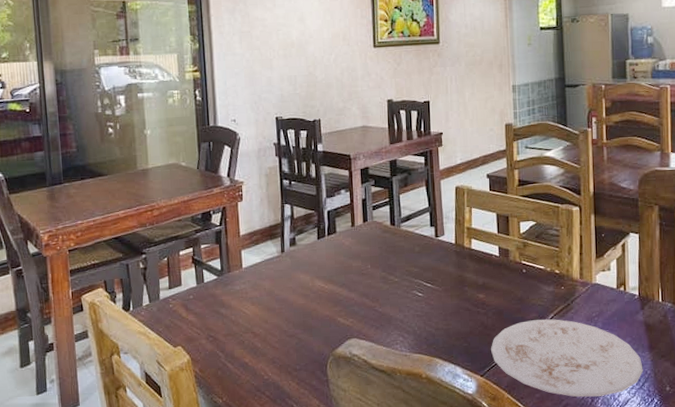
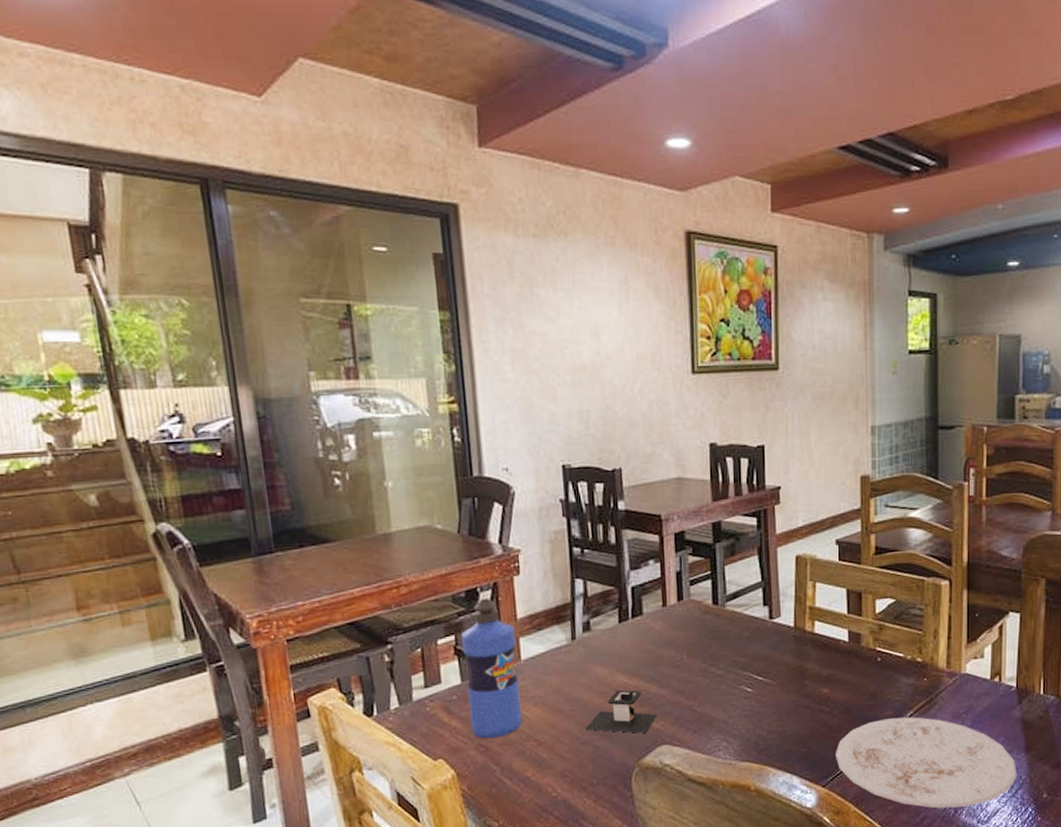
water bottle: none [197,219,242,331] -> present [460,598,522,739]
architectural model: none [291,292,348,329] -> present [585,689,657,733]

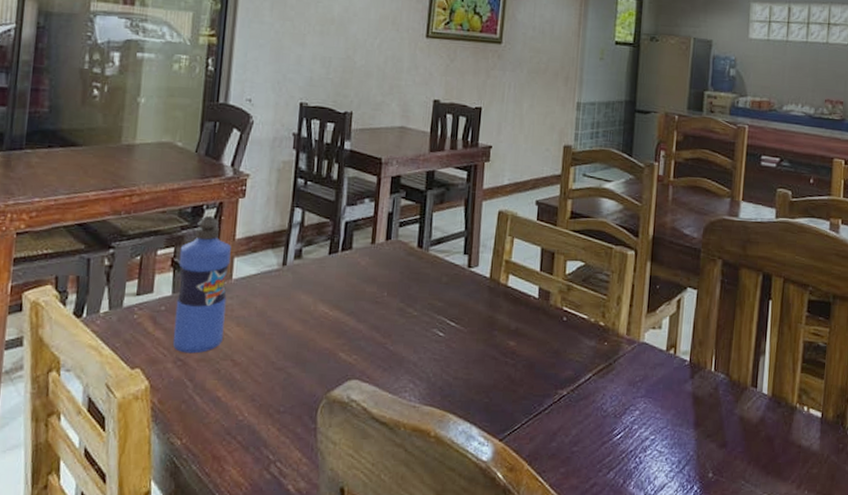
architectural model: present [585,689,657,733] -> none [281,319,352,365]
plate: present [834,717,1017,808] -> none [514,377,686,478]

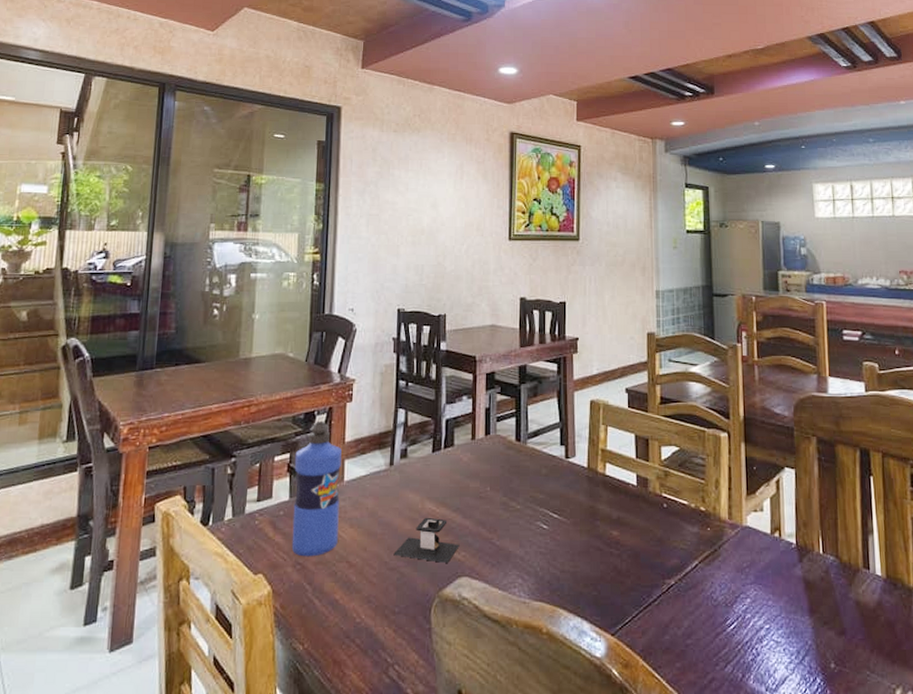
architectural model: none [281,319,352,365] -> present [393,517,460,563]

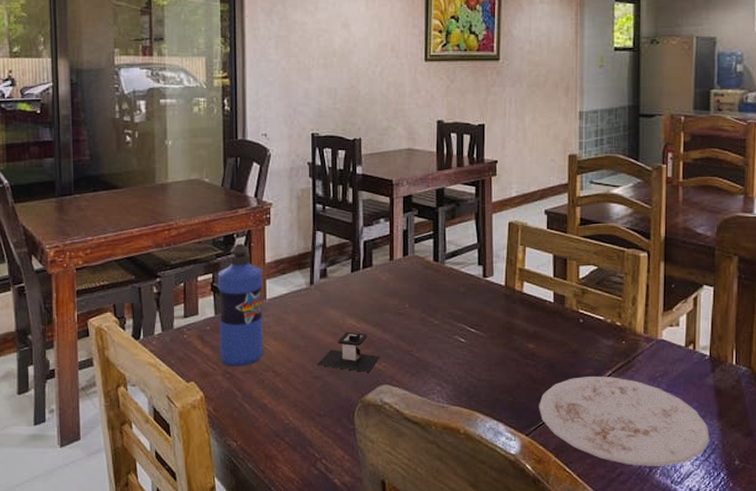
plate: none [623,566,803,671] -> present [538,375,710,466]

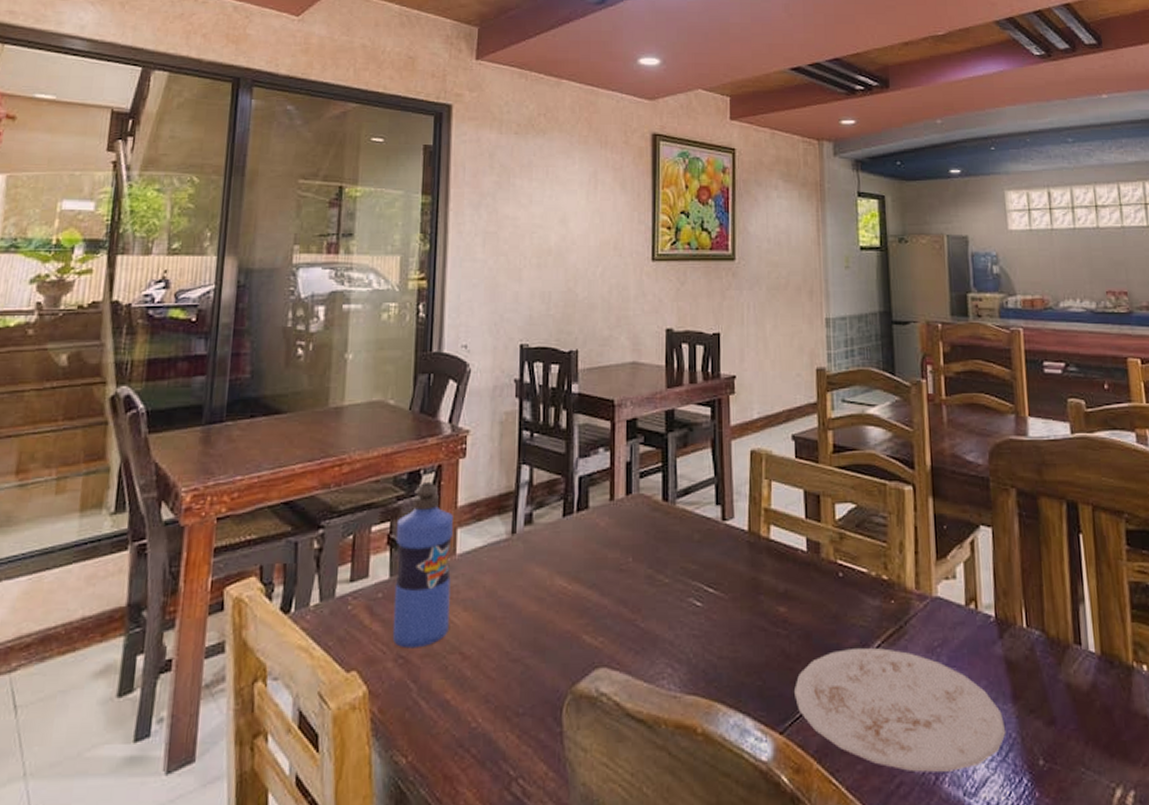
architectural model: present [317,331,380,372] -> none [516,595,597,651]

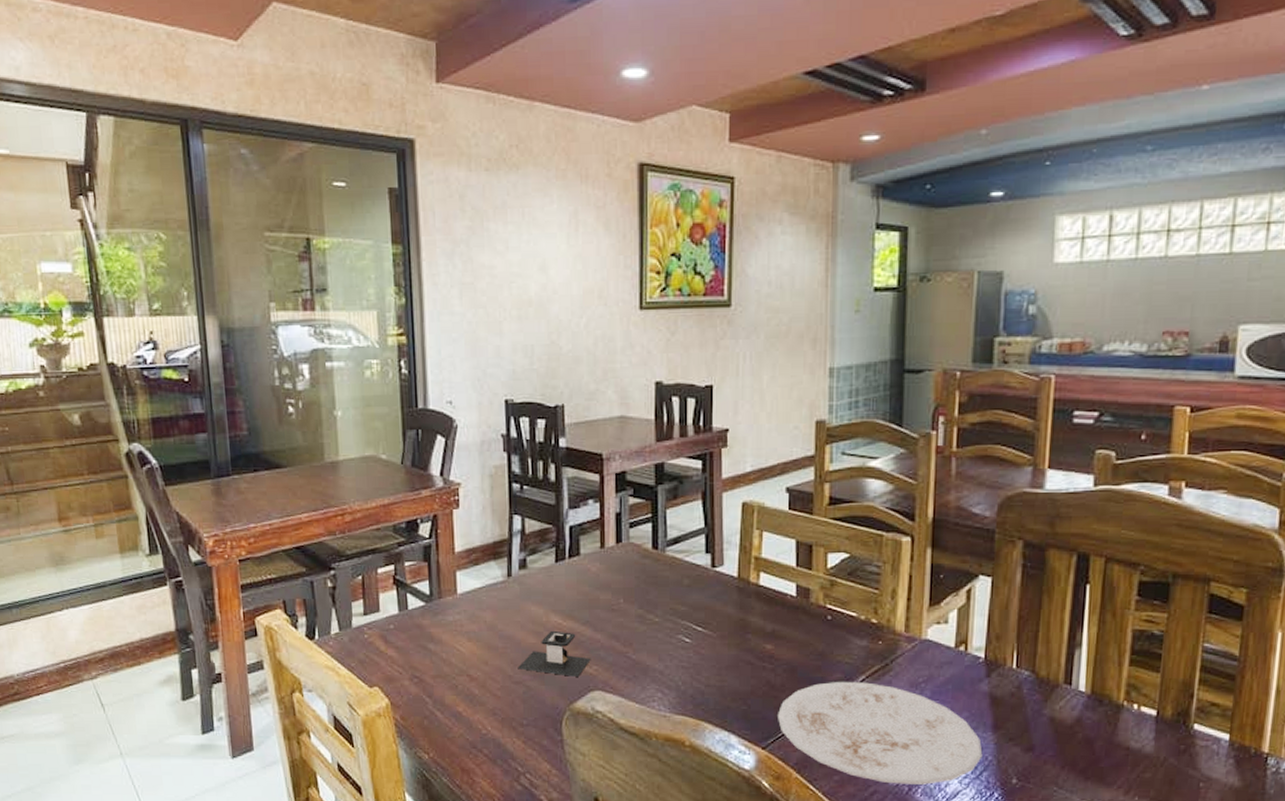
water bottle: present [392,481,453,649] -> none [400,529,456,670]
architectural model: none [516,595,597,651] -> present [518,630,591,677]

